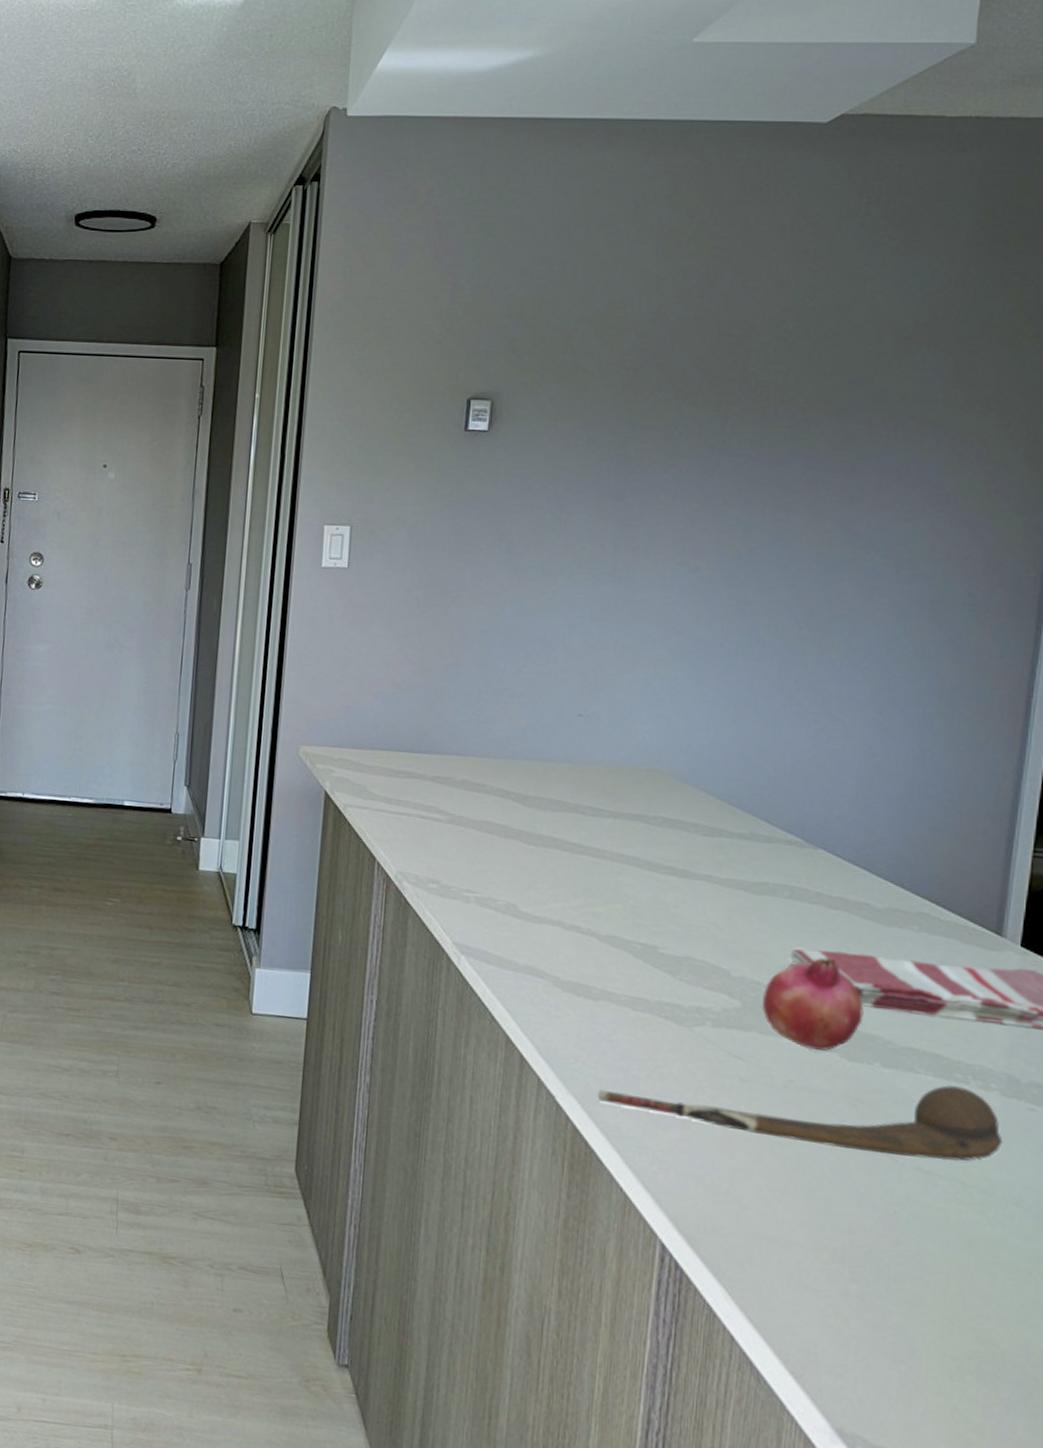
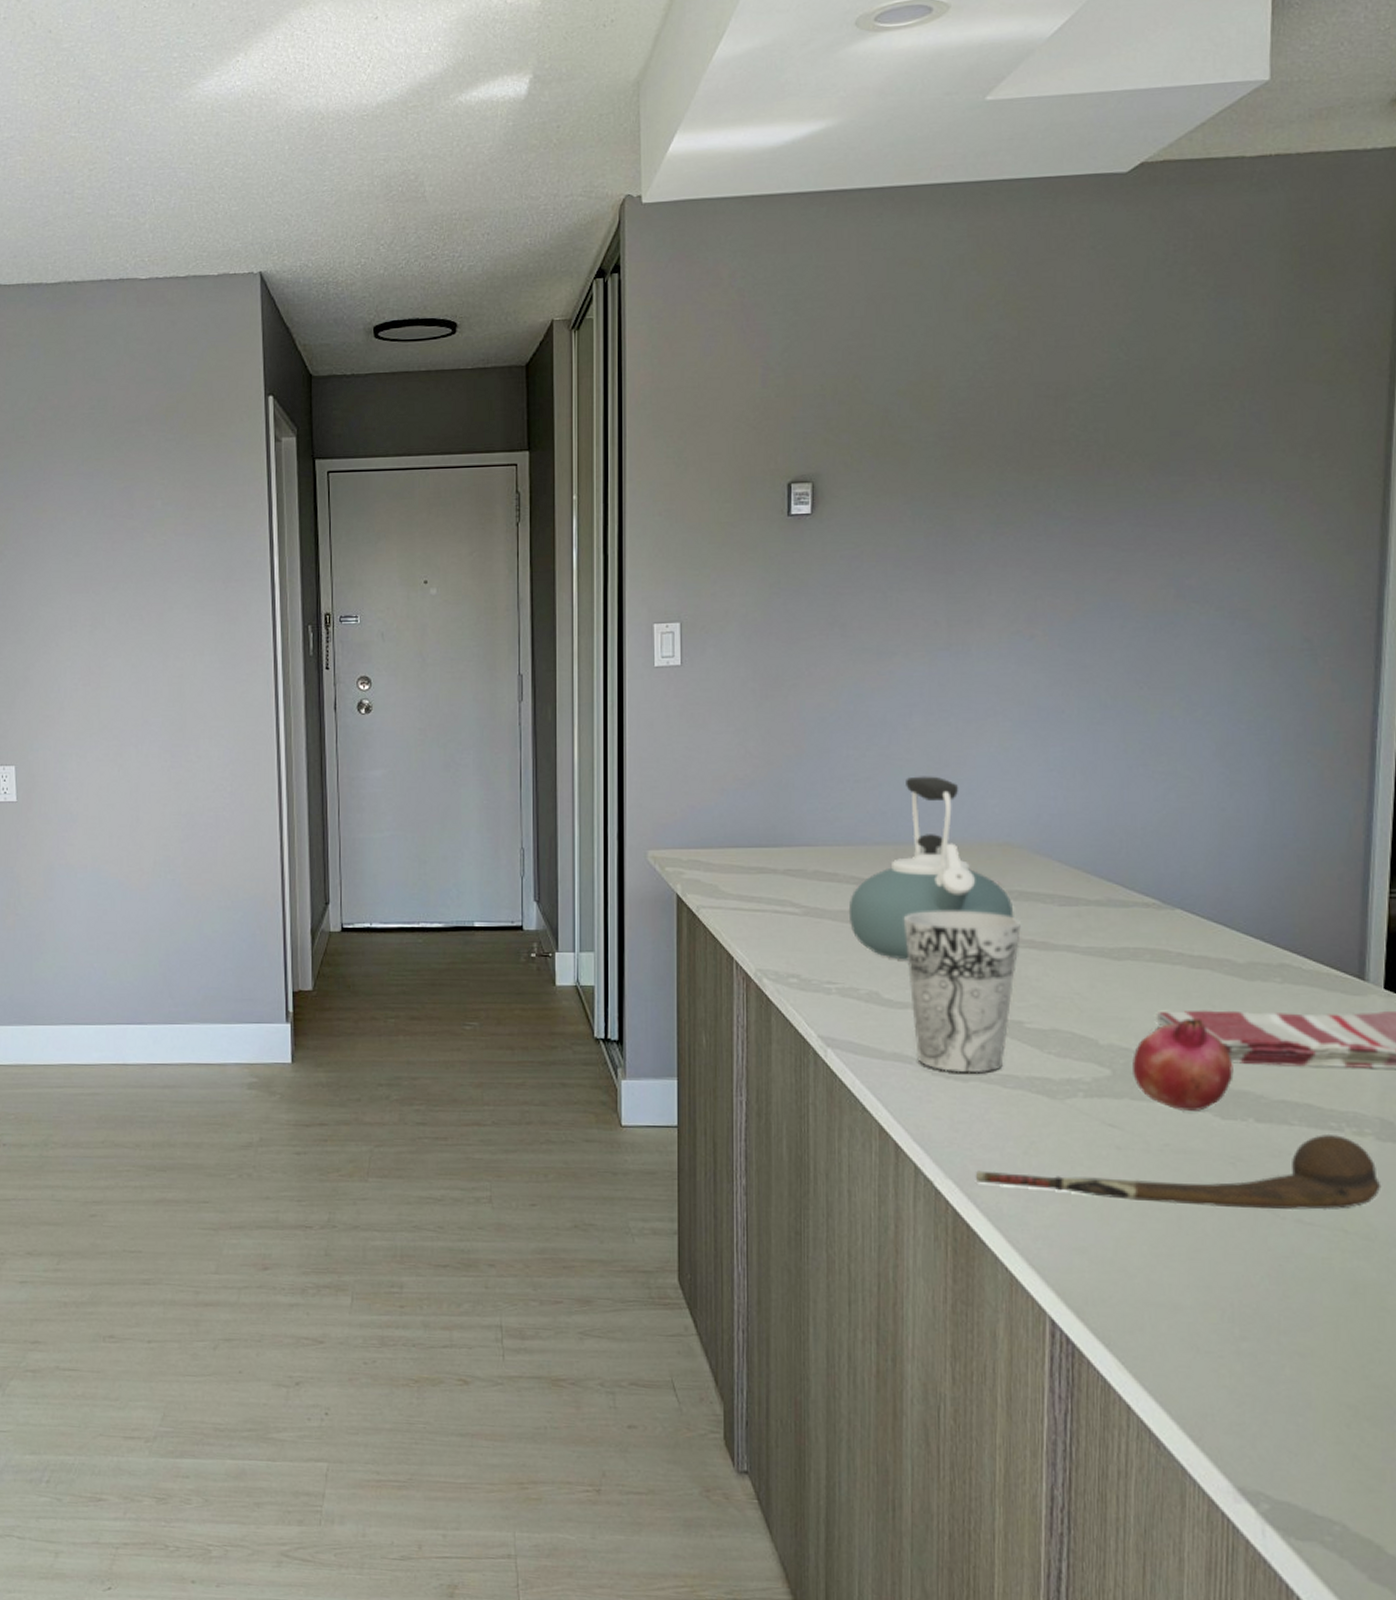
kettle: none [493,696,657,876] -> present [848,776,1014,960]
cup: none [546,829,663,994] -> present [904,911,1021,1074]

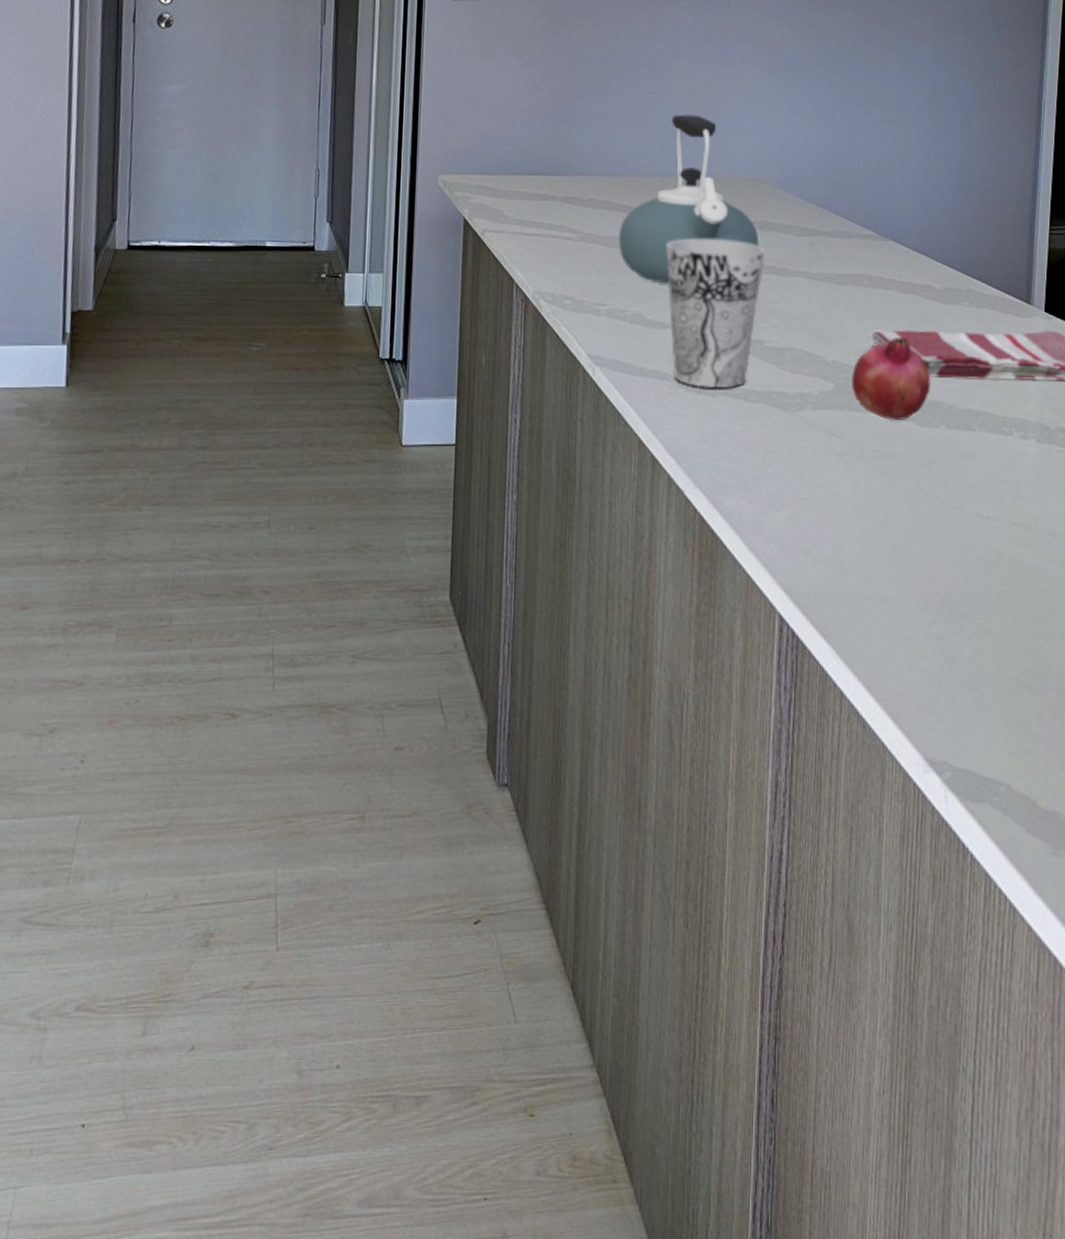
spoon: present [975,1133,1382,1210] -> none [720,437,1040,506]

